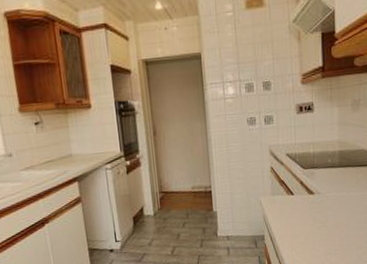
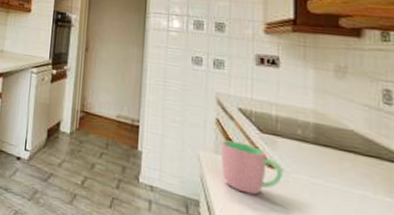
cup: none [275,180,320,219] -> present [220,140,283,195]

